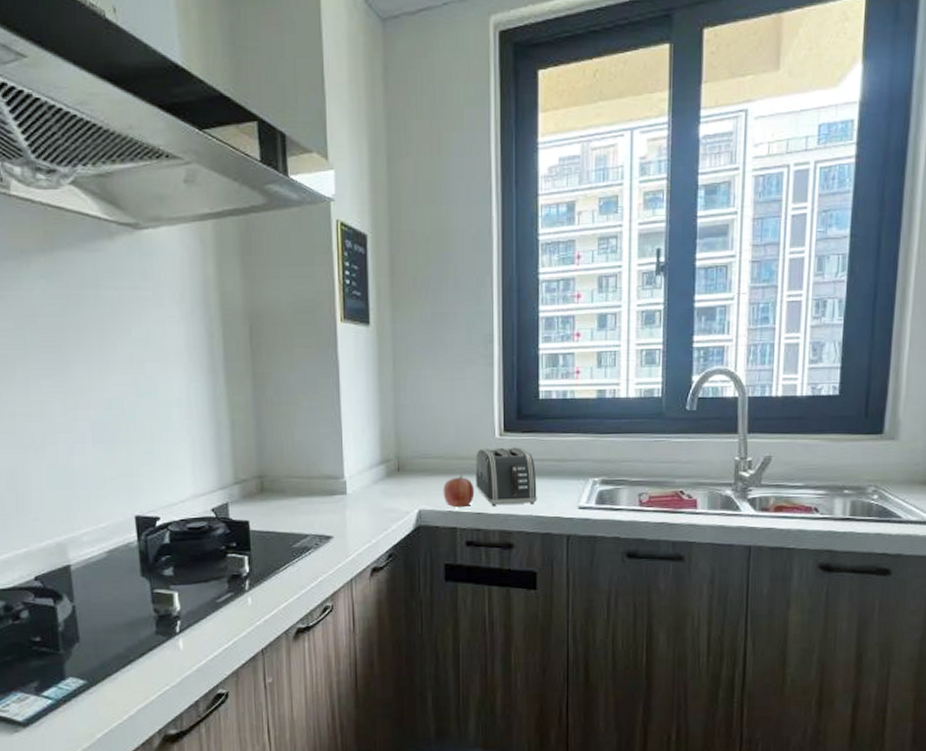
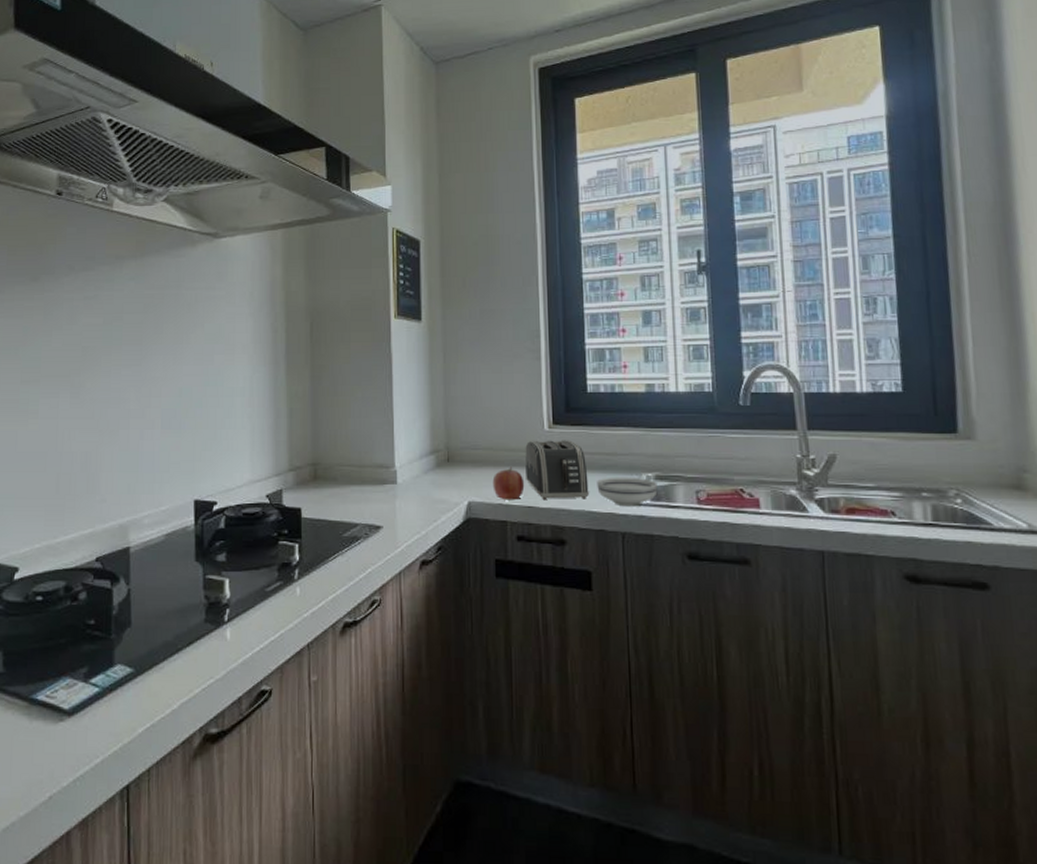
bowl: none [545,482,603,511] -> present [597,477,658,507]

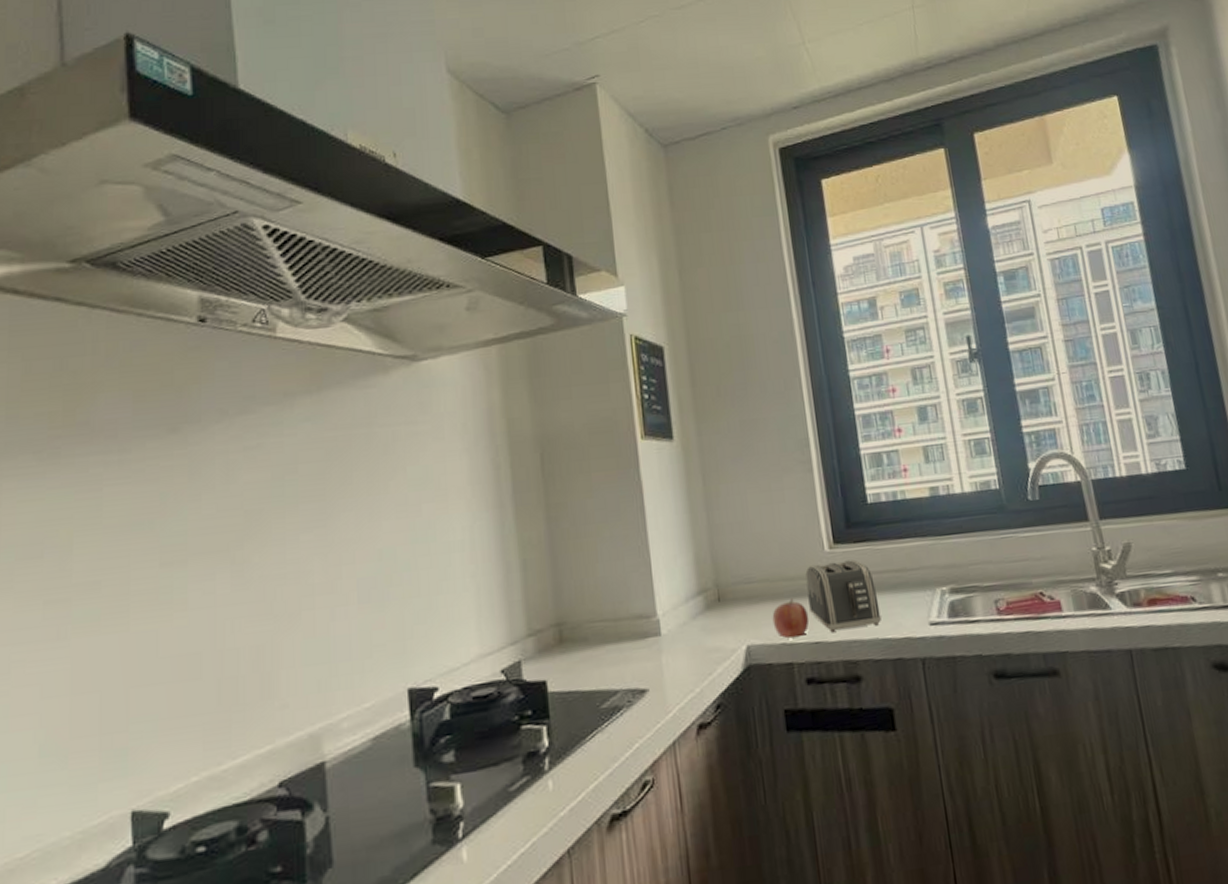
bowl: present [597,477,658,507] -> none [888,593,955,629]

